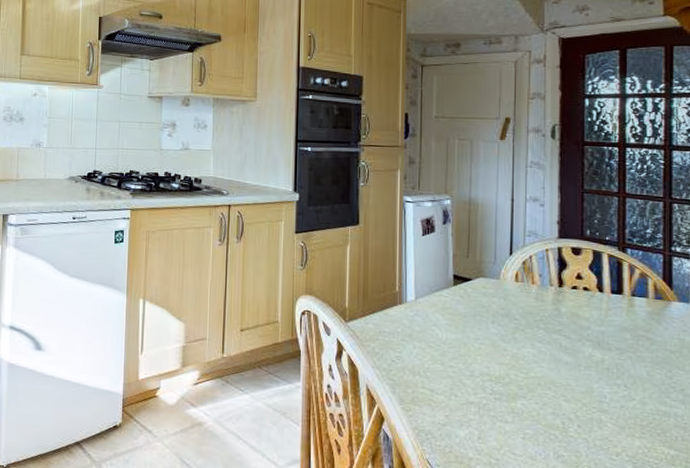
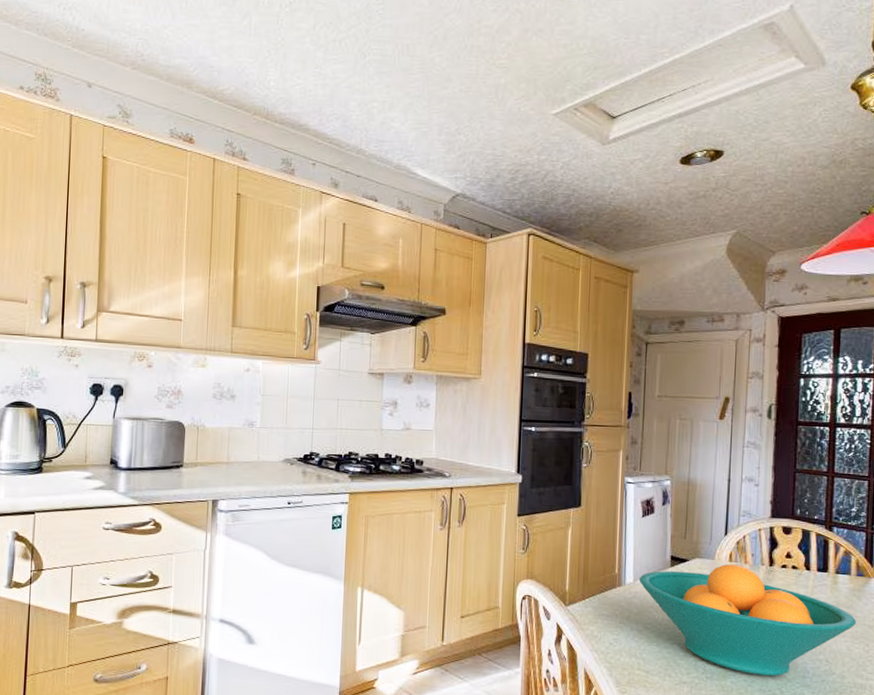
fruit bowl: none [420,284,656,400] -> present [639,564,856,676]

